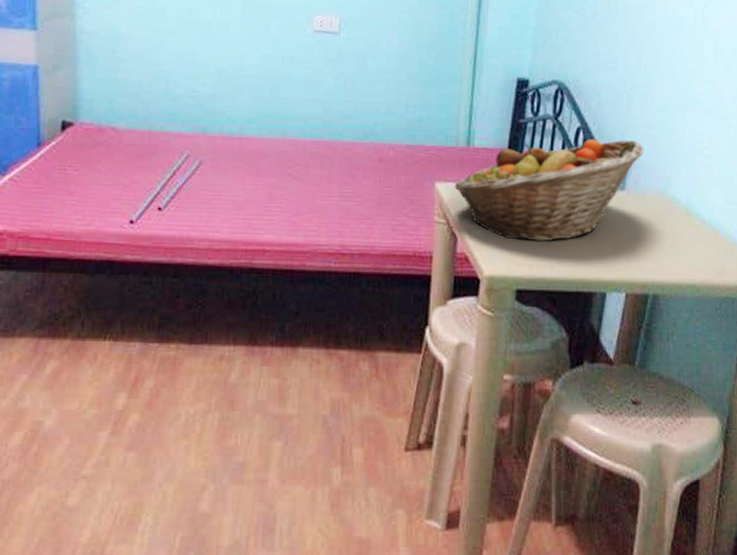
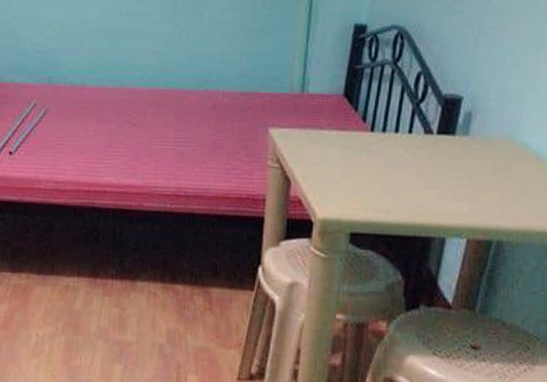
fruit basket: present [454,139,644,242] -> none [288,84,491,187]

